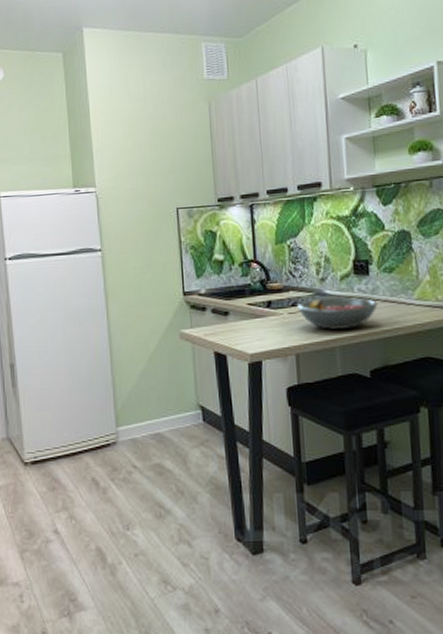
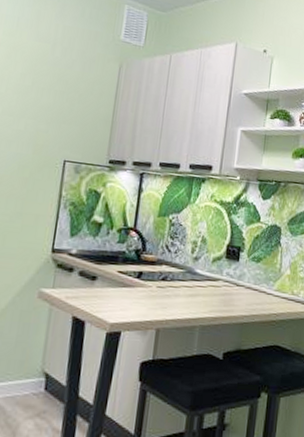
fruit bowl: present [297,297,378,331] -> none [167,276,242,310]

